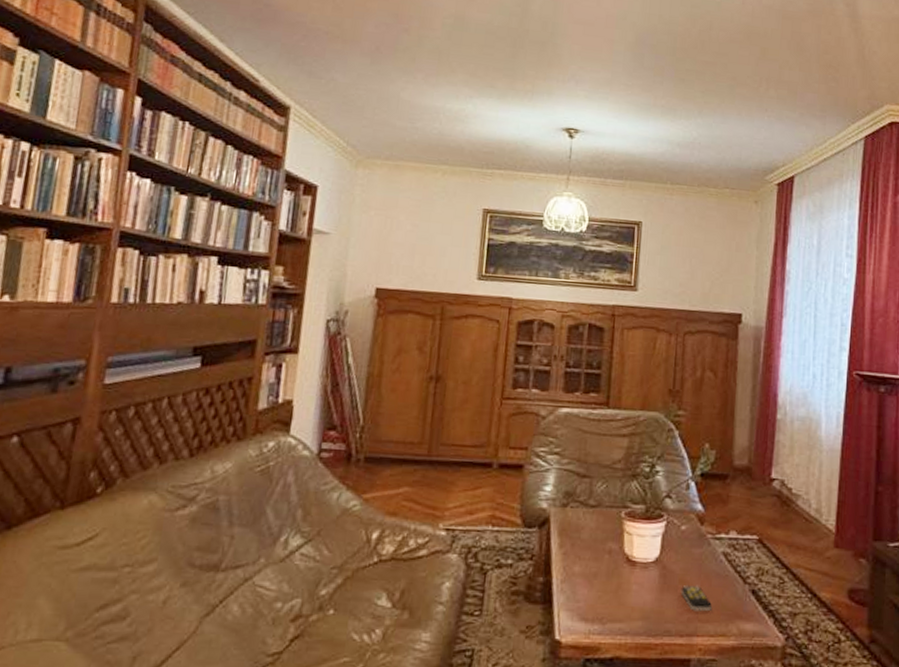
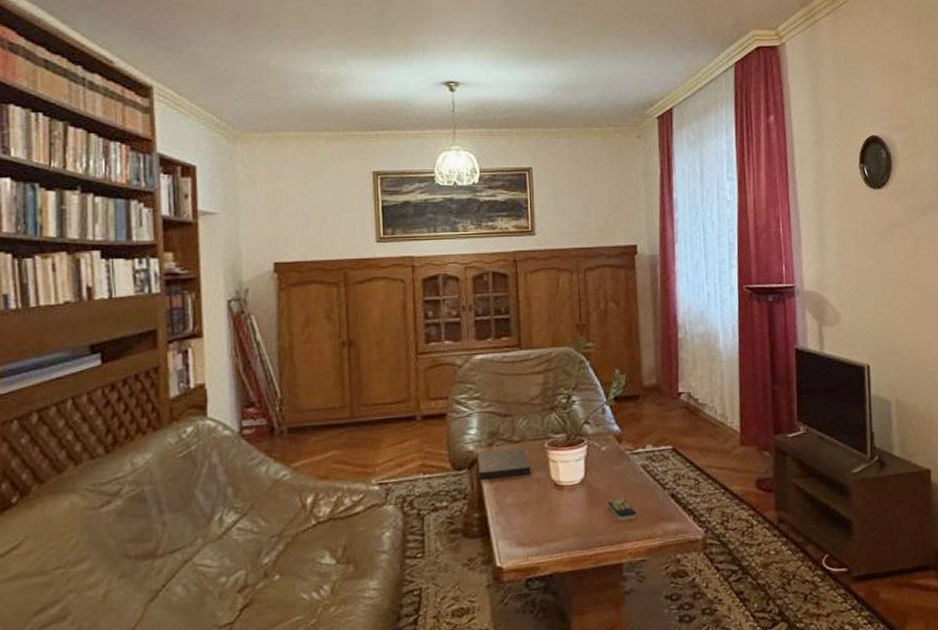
book: none [548,511,605,545] -> present [476,448,532,481]

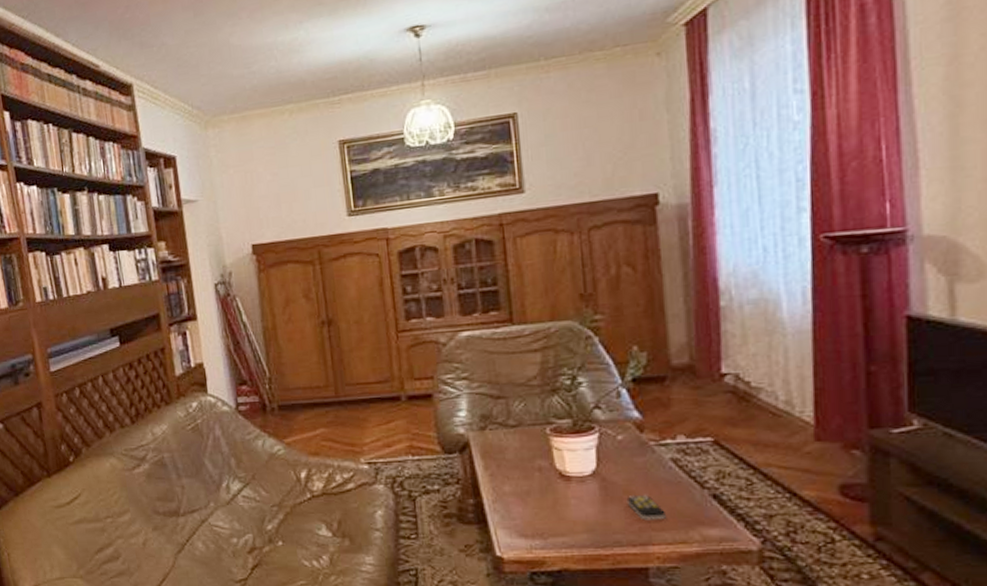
book: present [476,448,532,481] -> none [467,433,532,465]

